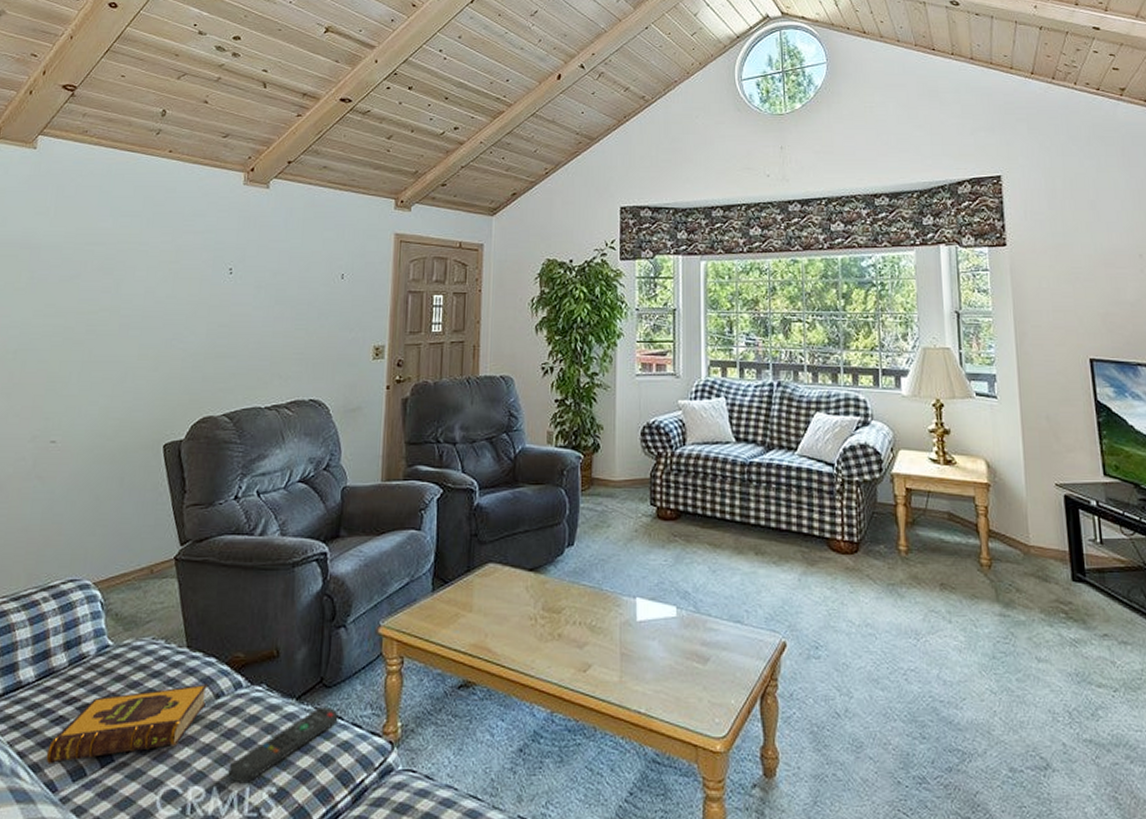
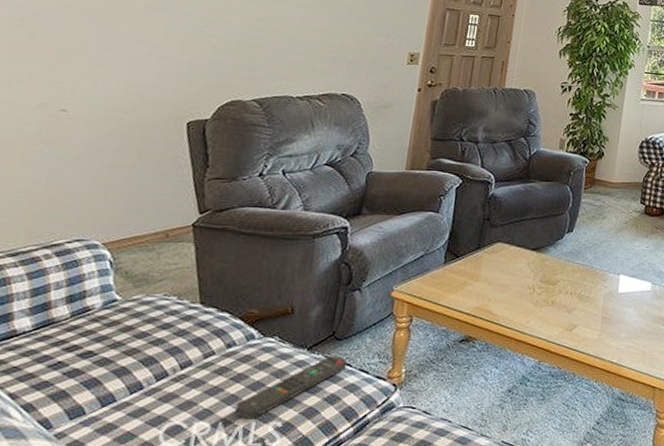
hardback book: present [45,683,207,765] -> none [40,335,219,405]

